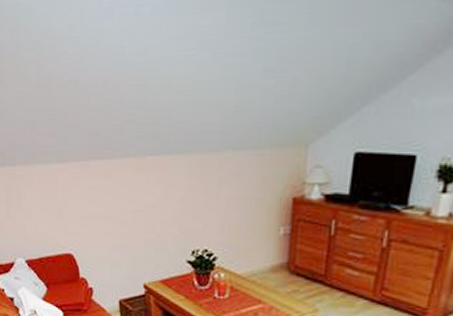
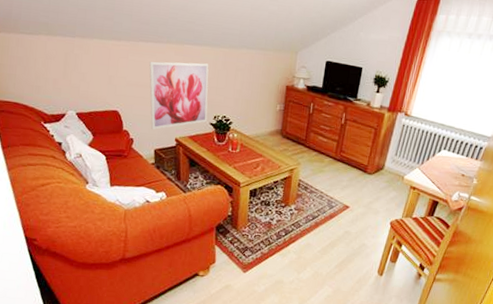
wall art: none [104,179,183,276] -> present [149,61,209,130]

